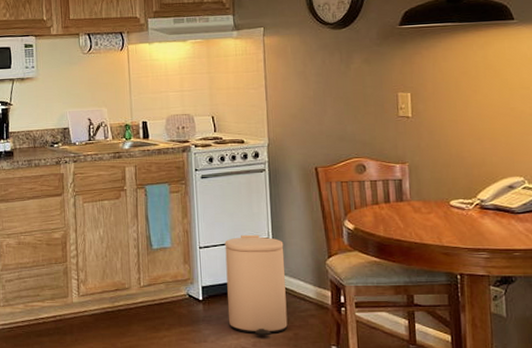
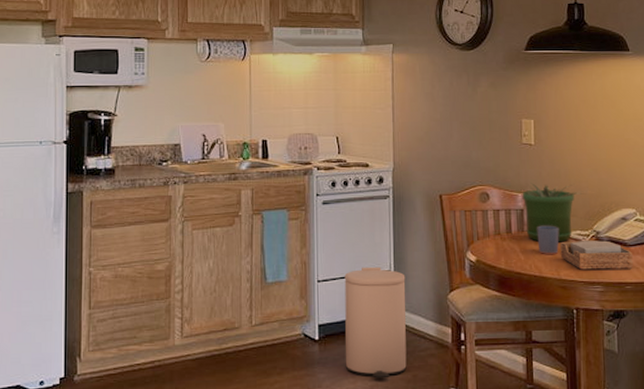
planter: none [398,154,466,211] -> present [521,183,584,242]
mug: none [416,194,441,222] -> present [537,225,559,254]
napkin holder: none [441,208,522,237] -> present [560,240,634,270]

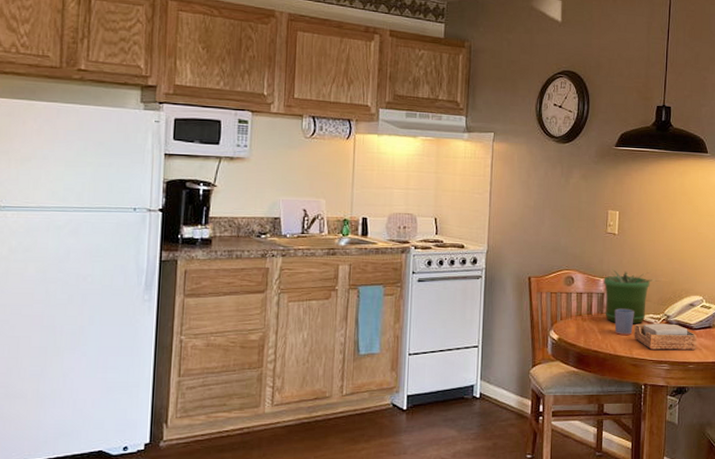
pedal bin: present [344,266,407,379] -> none [430,342,492,446]

